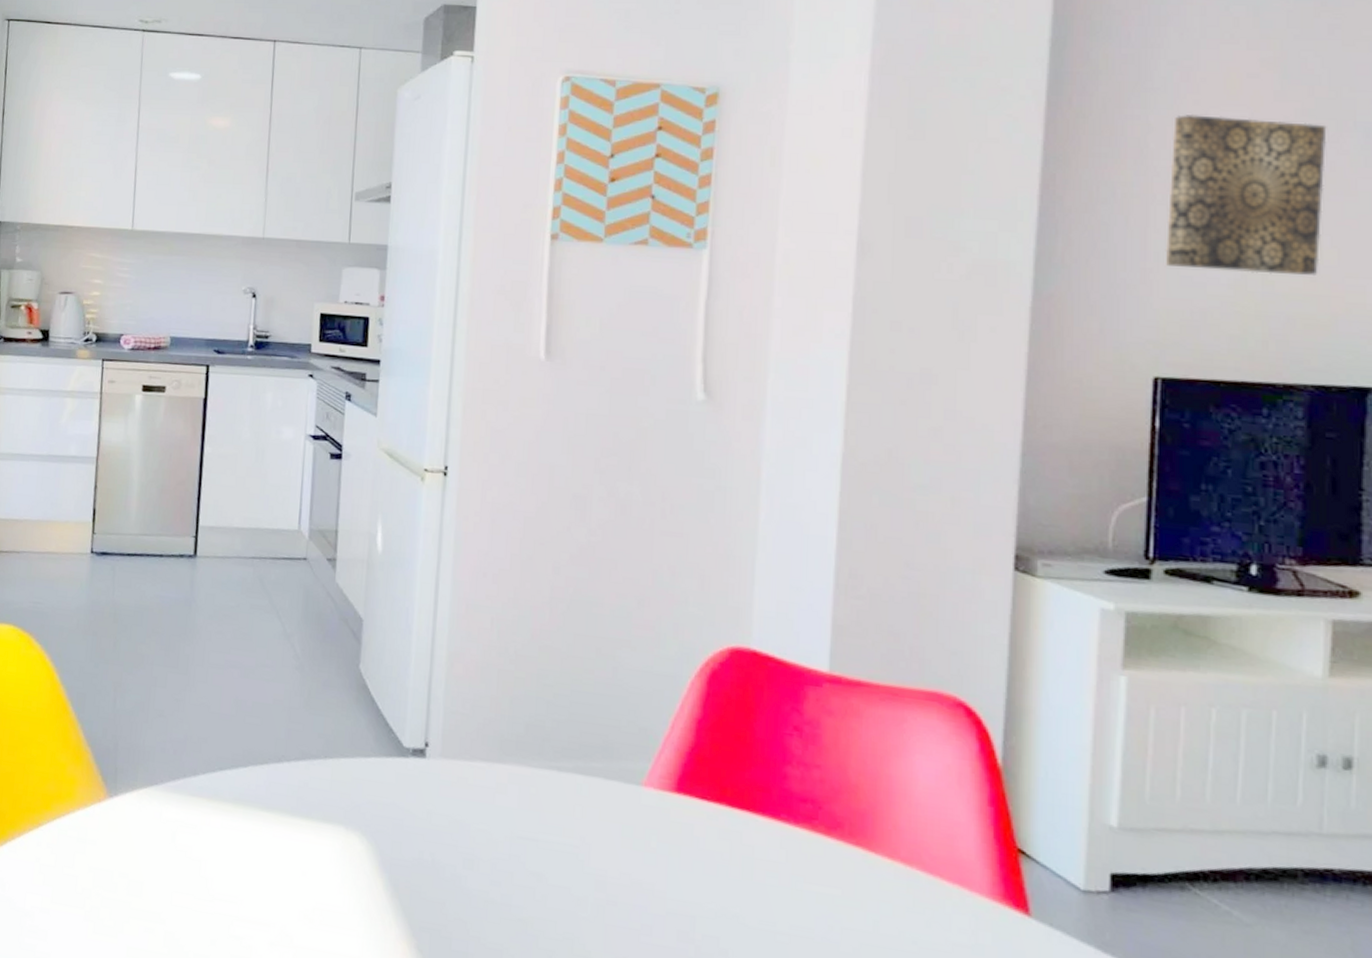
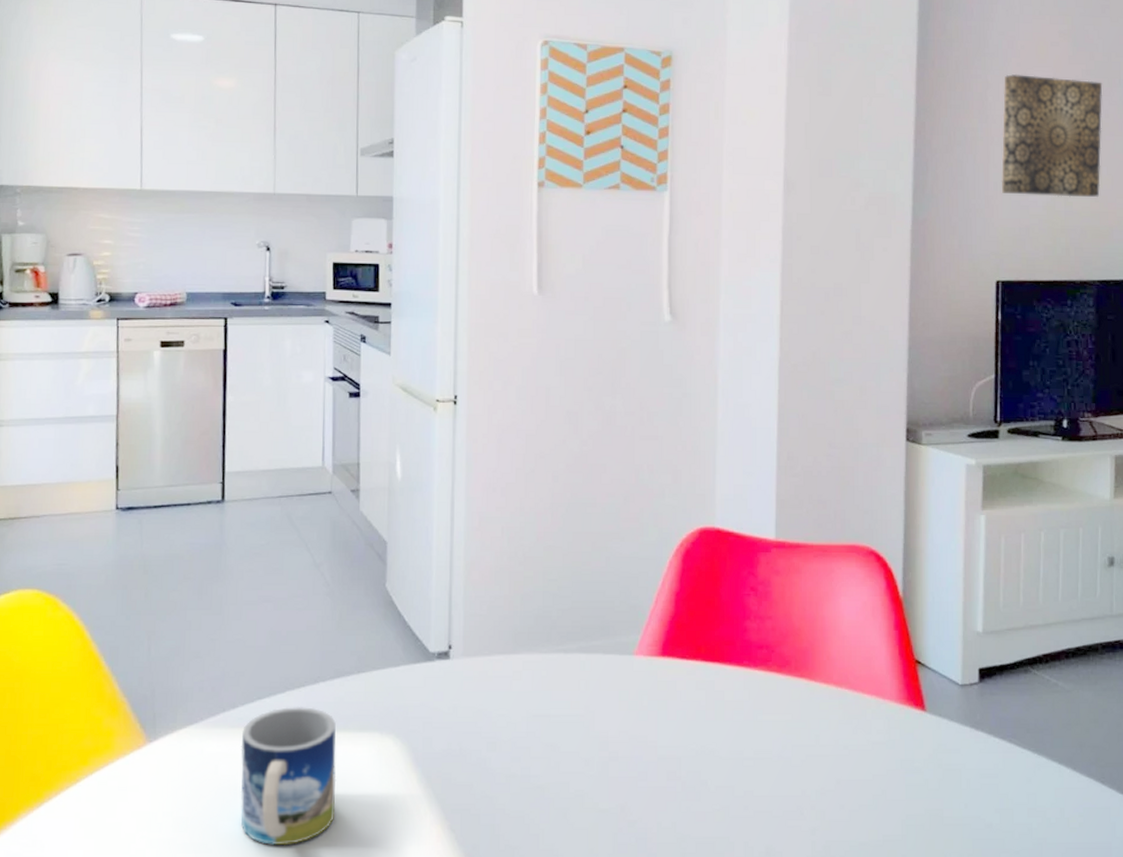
mug: none [195,782,299,933] -> present [240,706,337,846]

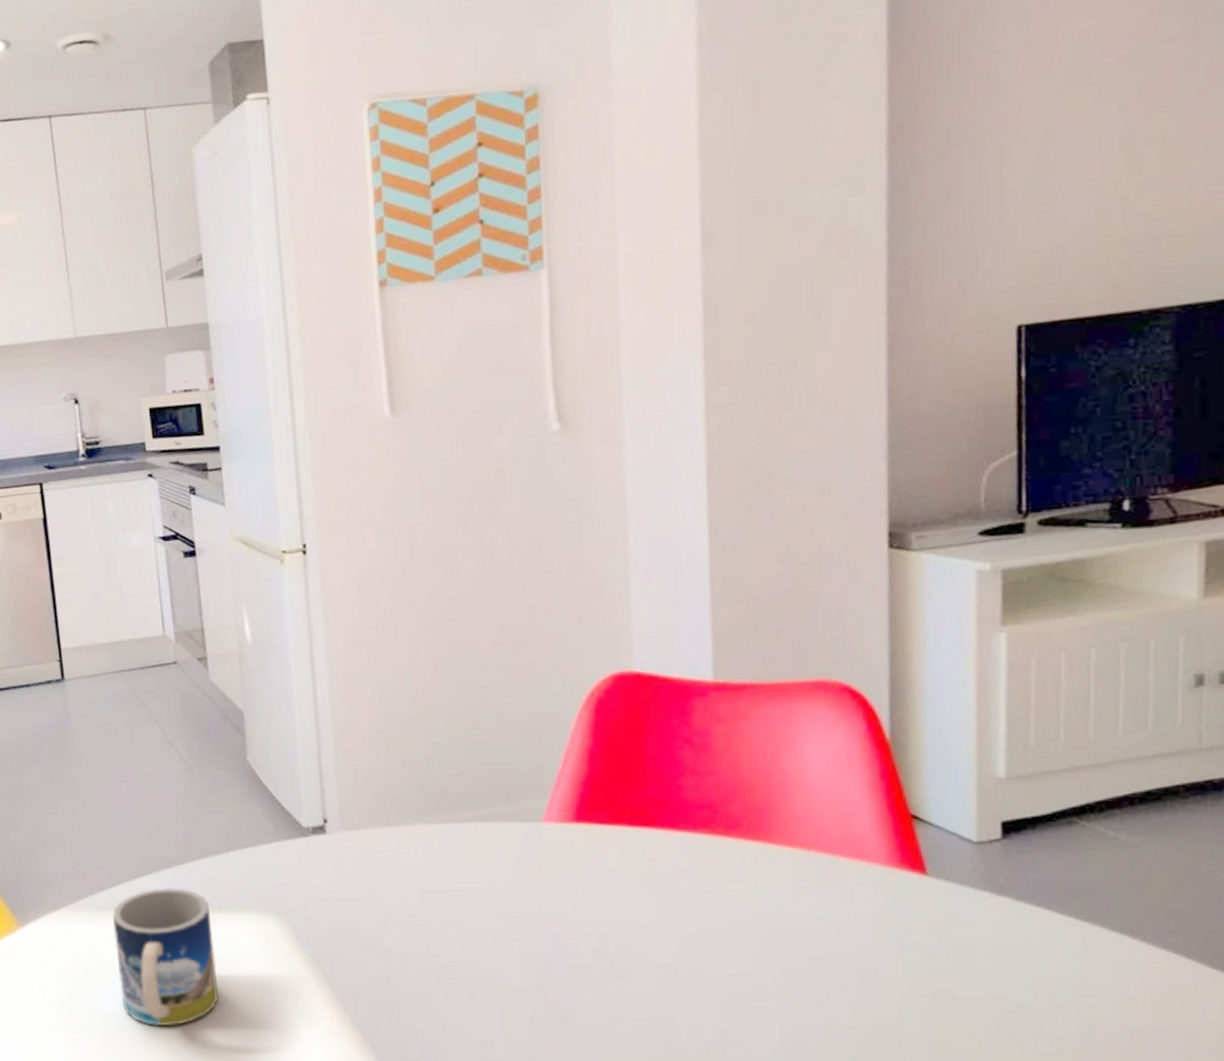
wall art: present [1001,74,1103,197] -> none [1022,20,1186,204]

